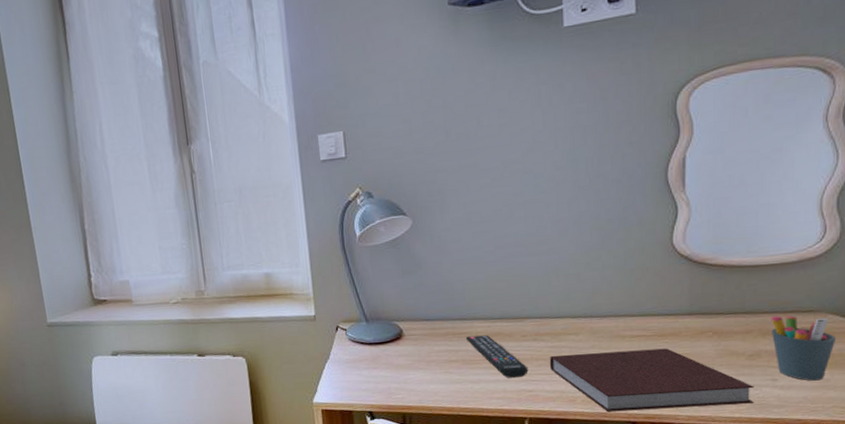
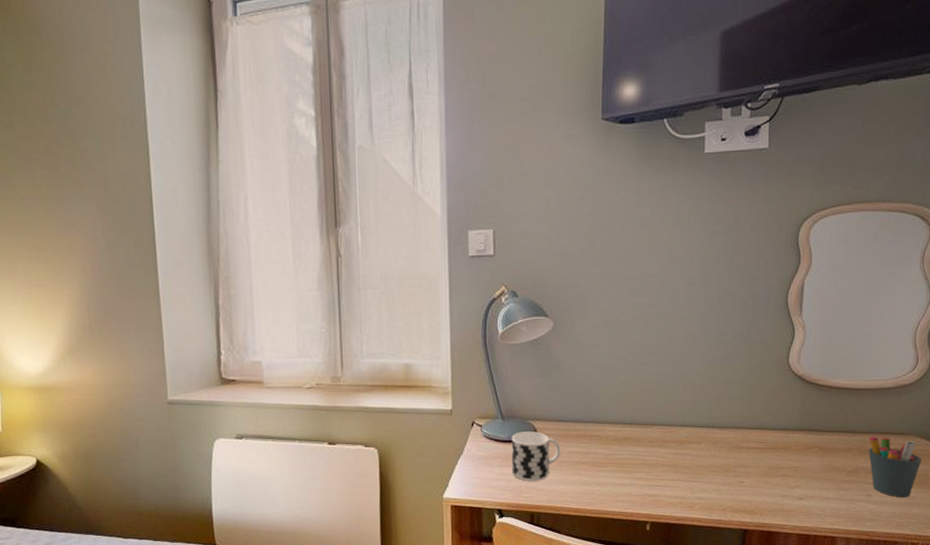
cup: none [377,332,429,382] -> present [511,431,561,481]
remote control: present [465,335,529,379] -> none [596,439,653,483]
notebook: present [549,348,754,412] -> none [672,461,852,519]

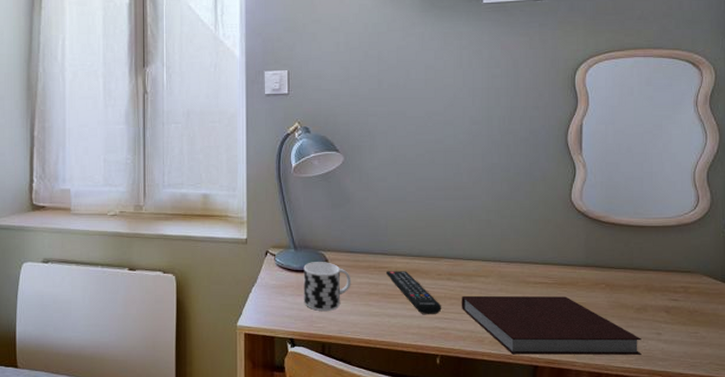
remote control: none [596,439,653,483] -> present [385,271,442,315]
notebook: none [672,461,852,519] -> present [461,295,642,355]
pen holder: present [868,436,921,498] -> none [655,274,710,337]

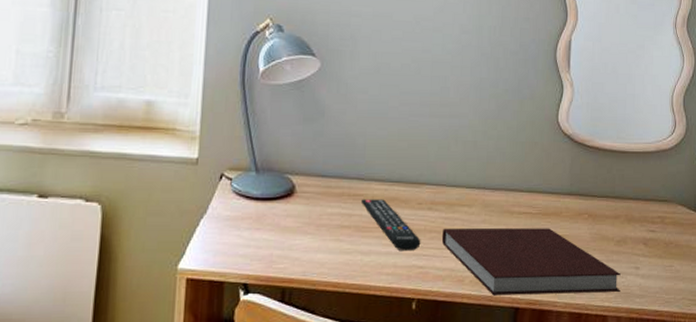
cup: present [303,262,351,311] -> none [263,188,321,248]

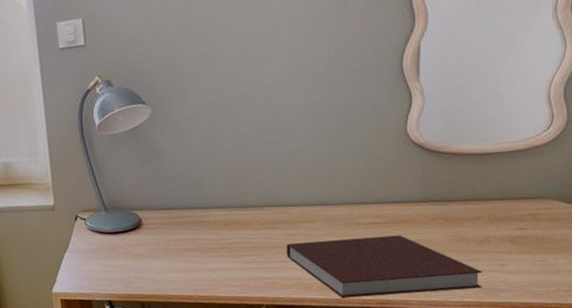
remote control: present [360,199,421,252] -> none [204,223,266,266]

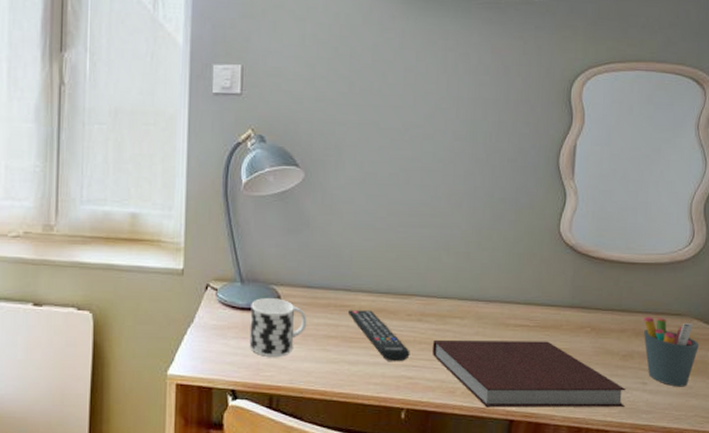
cup: none [116,221,168,271] -> present [249,298,307,357]
remote control: none [204,223,266,266] -> present [347,310,410,362]
pen holder: none [499,202,560,266] -> present [644,317,699,387]

